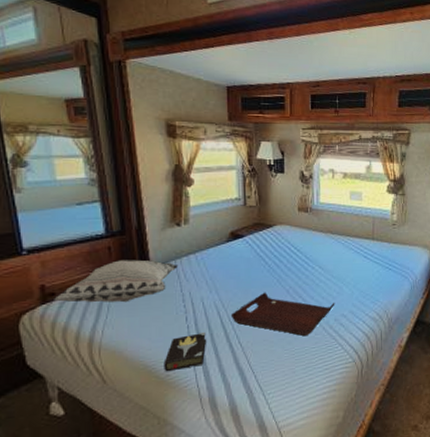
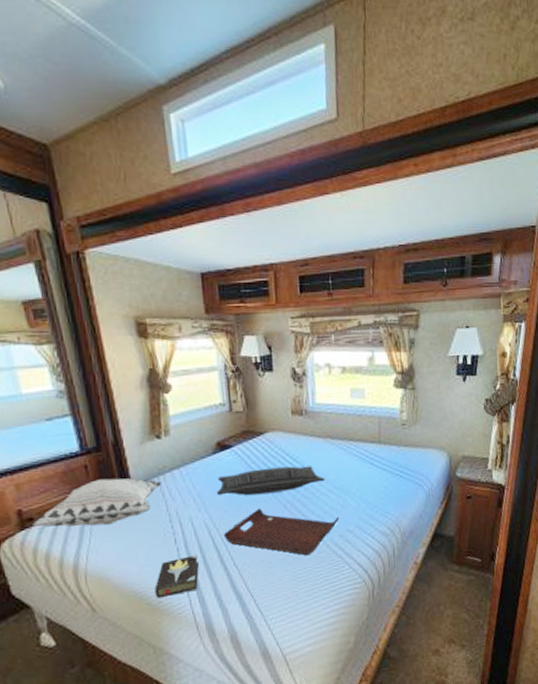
pillow: none [227,256,325,281] -> present [216,466,325,496]

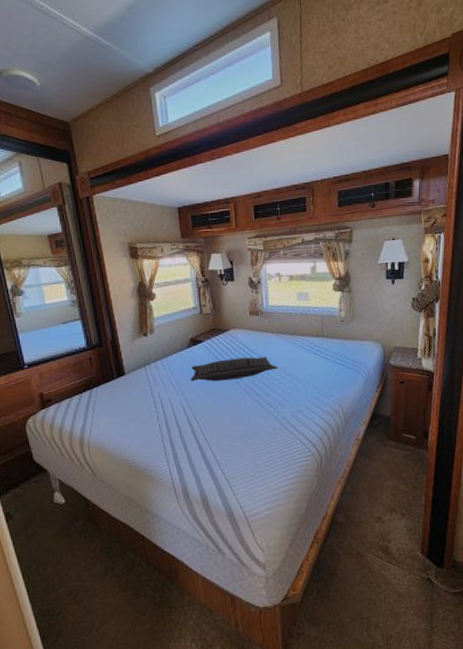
decorative pillow: present [33,478,163,527] -> none [50,368,148,407]
hardback book: present [154,554,200,599] -> none [141,429,177,466]
serving tray: present [223,508,340,555] -> none [195,391,291,431]

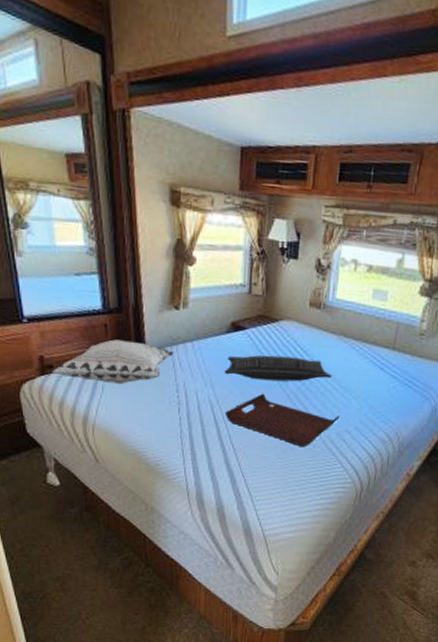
decorative pillow: none [50,368,148,407] -> present [52,339,175,385]
serving tray: none [195,391,291,431] -> present [224,393,340,447]

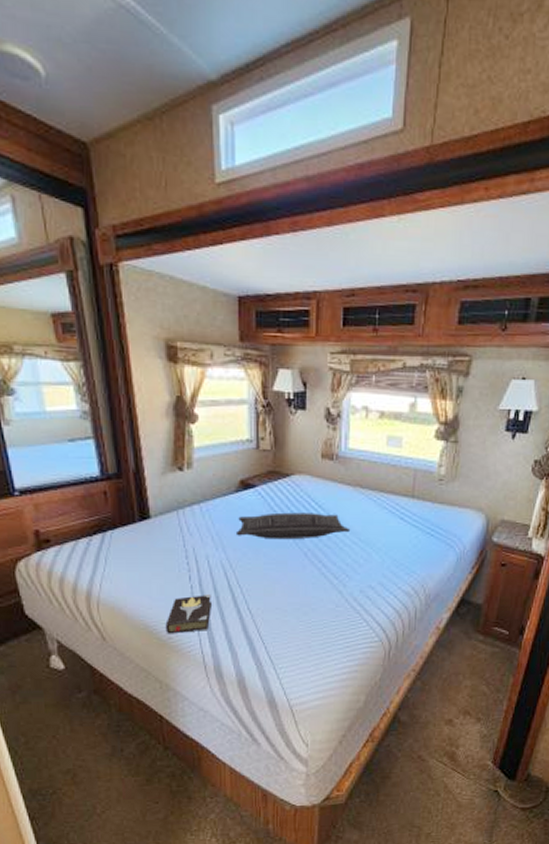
decorative pillow: present [52,339,175,385] -> none [49,507,181,555]
hardback book: none [154,426,199,461] -> present [165,593,213,634]
serving tray: present [224,393,340,447] -> none [239,553,362,606]

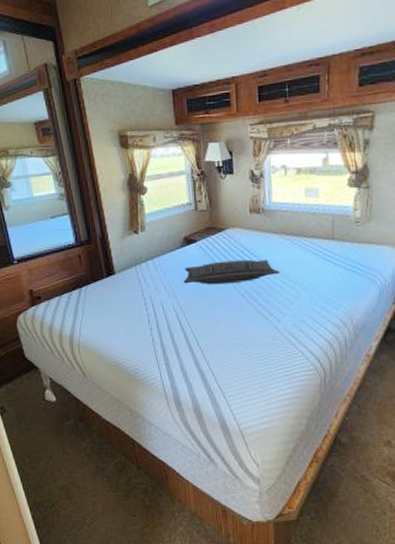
hardback book: present [165,593,213,634] -> none [132,333,169,370]

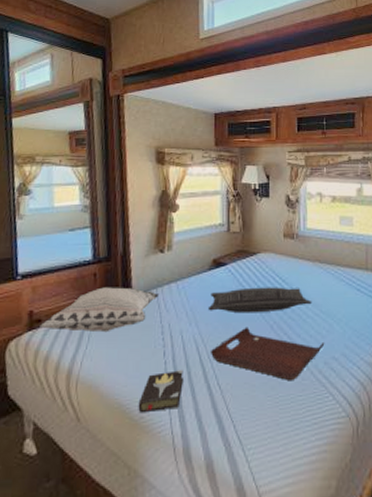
decorative pillow: none [40,266,139,306] -> present [40,287,160,333]
hardback book: none [132,333,169,370] -> present [138,369,185,413]
serving tray: none [188,296,293,340] -> present [210,327,325,380]

